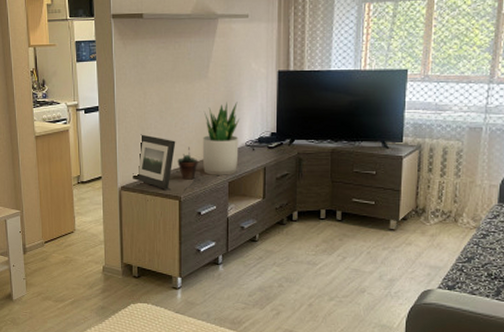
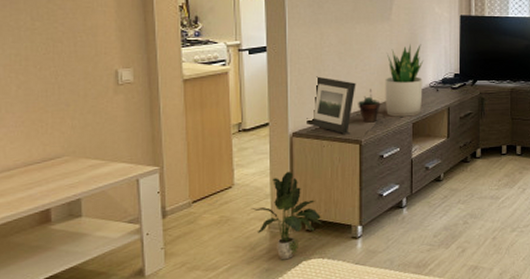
potted plant: none [88,221,147,301] -> present [251,171,322,260]

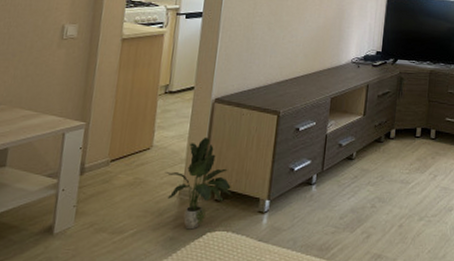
picture frame: present [307,76,356,134] -> none [230,44,282,103]
succulent plant: present [358,88,381,123] -> none [280,60,303,94]
planter: present [385,44,424,117] -> none [307,19,349,91]

